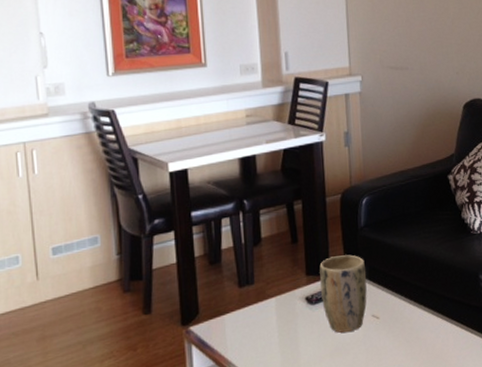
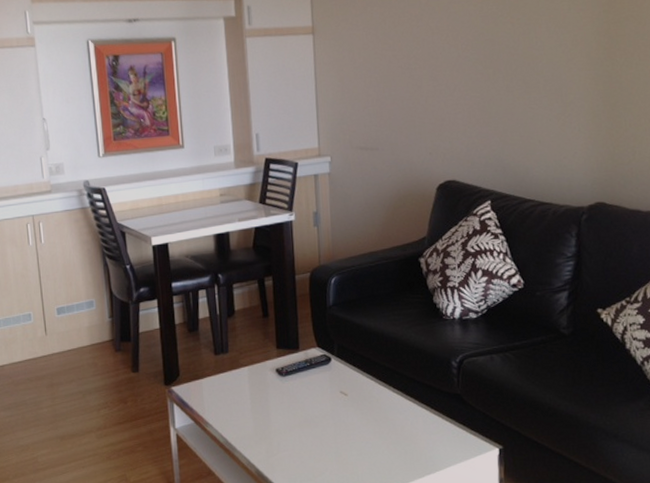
plant pot: present [319,254,367,333] -> none [289,331,336,405]

